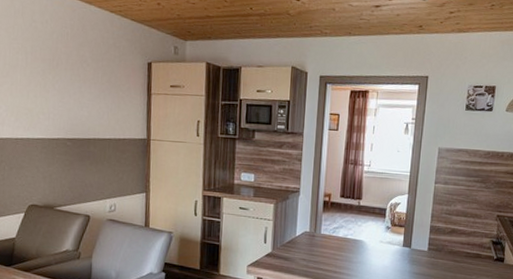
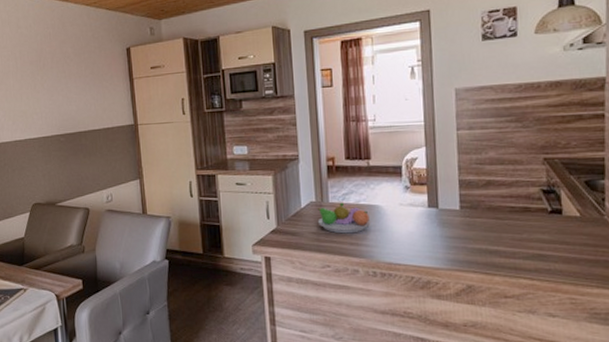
fruit bowl: none [308,234,354,263] -> present [317,202,371,234]

